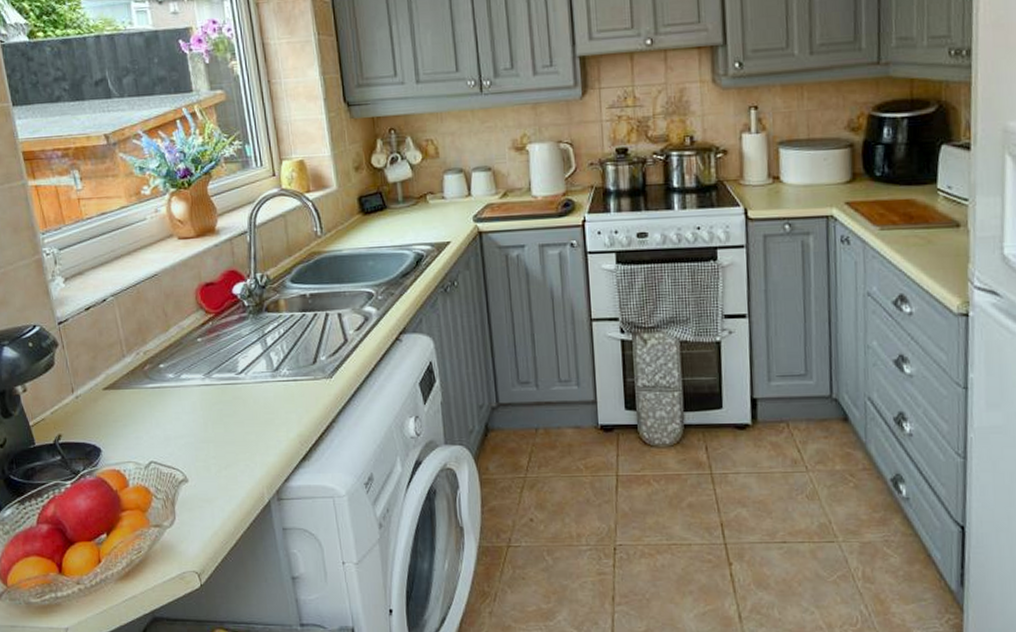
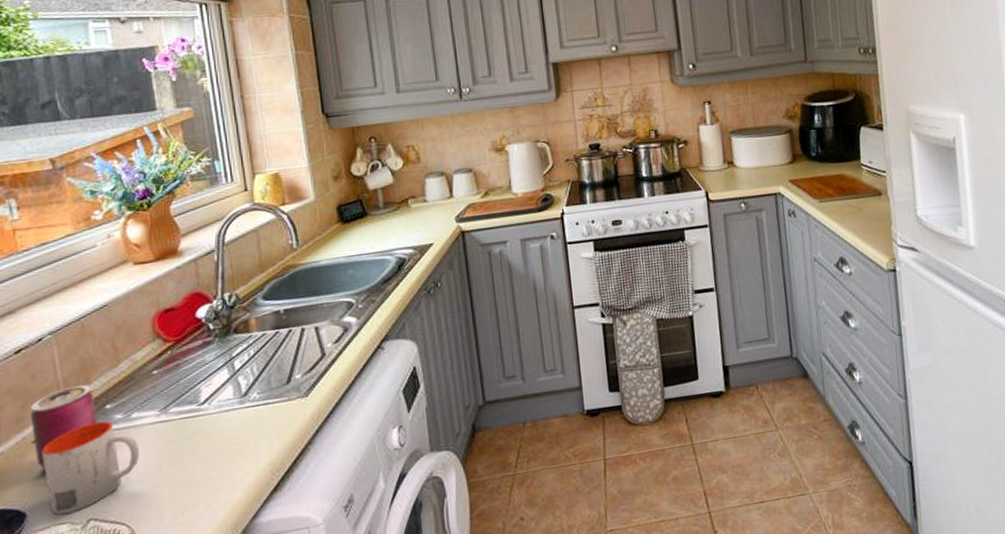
can: none [99,344,153,414] -> present [30,384,97,470]
mug: none [111,378,189,453] -> present [42,420,139,515]

